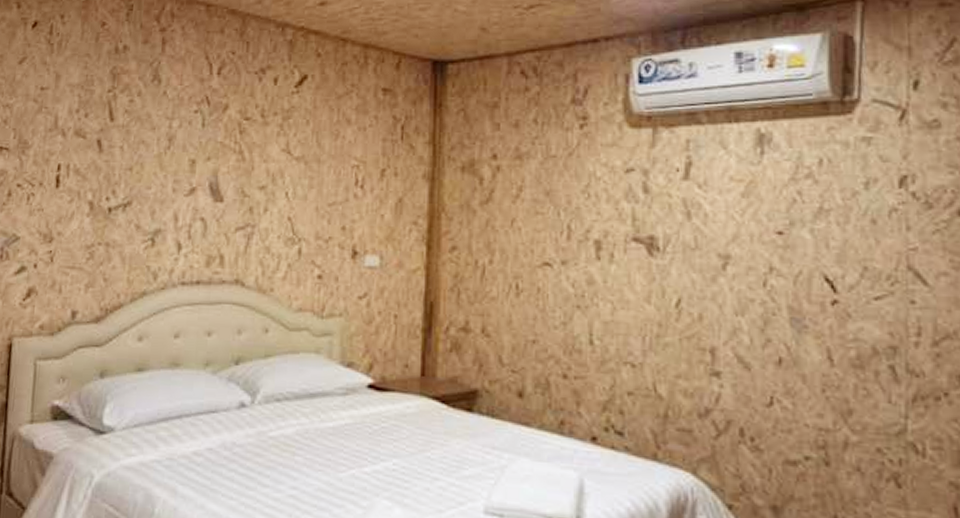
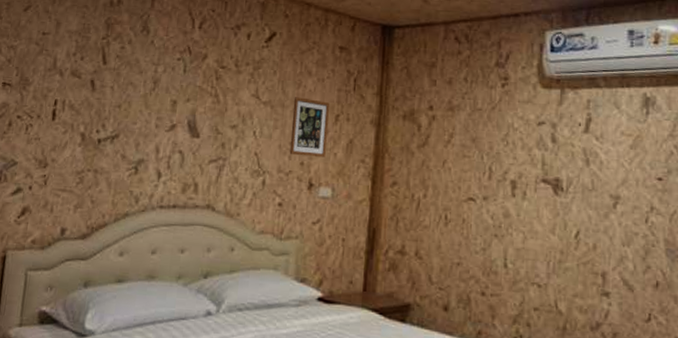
picture frame: none [328,150,373,220] -> present [289,97,329,157]

